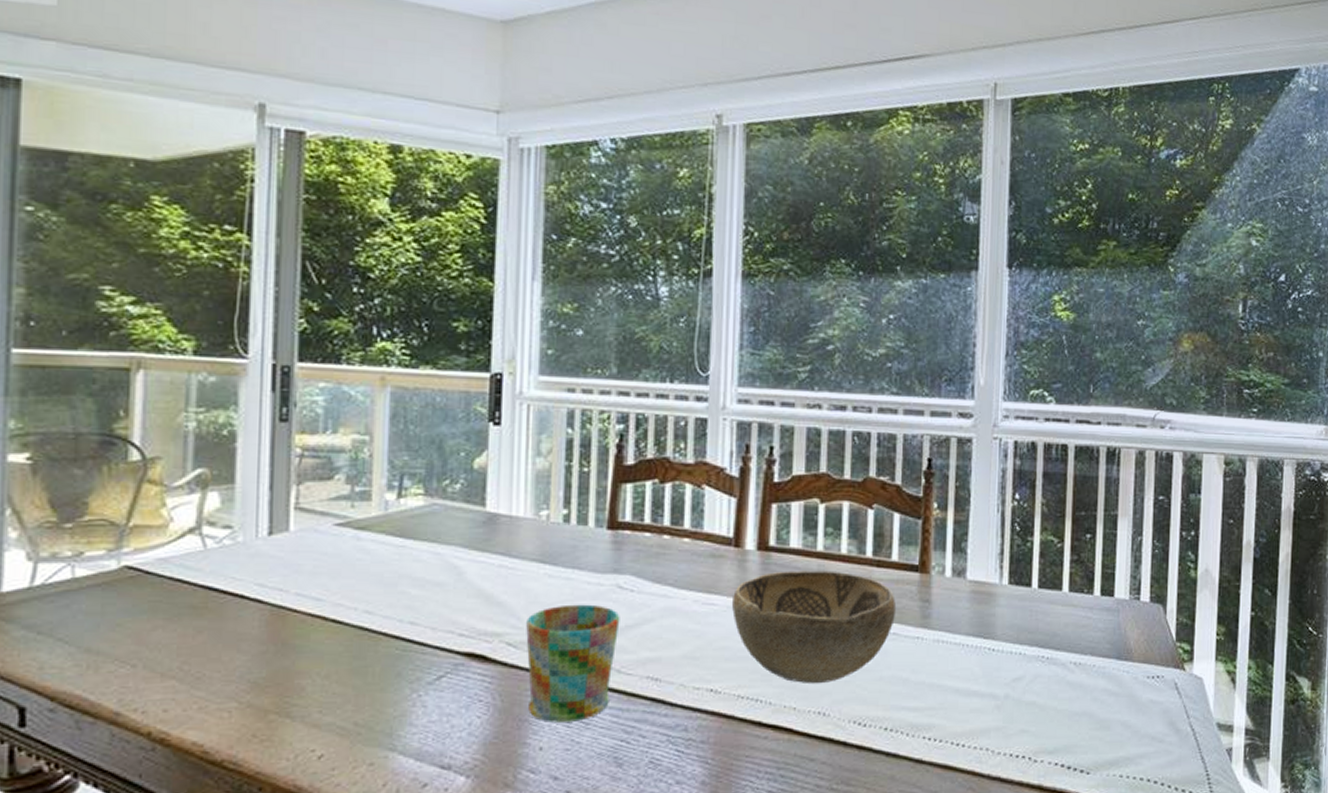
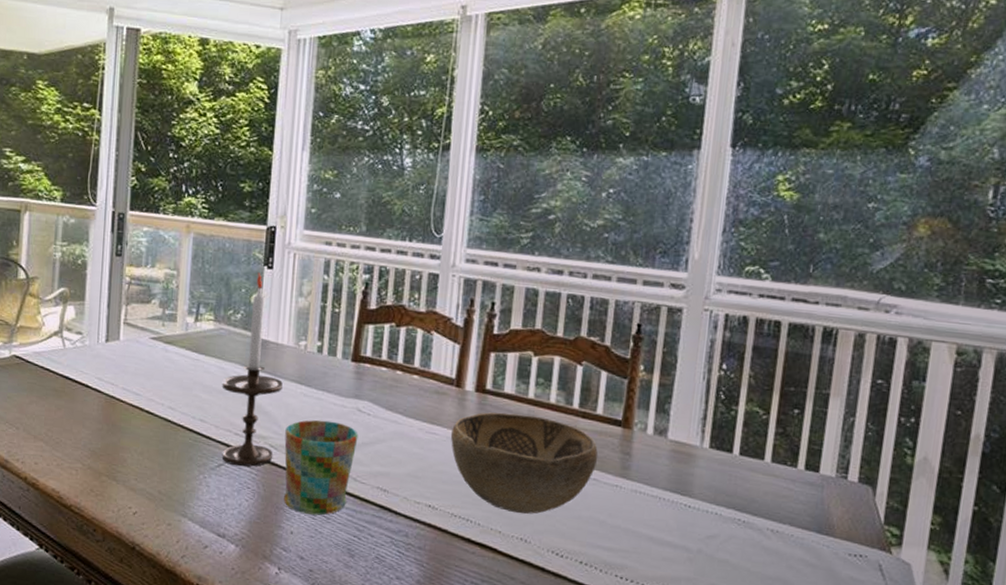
candlestick: none [438,430,520,676] -> present [222,272,283,467]

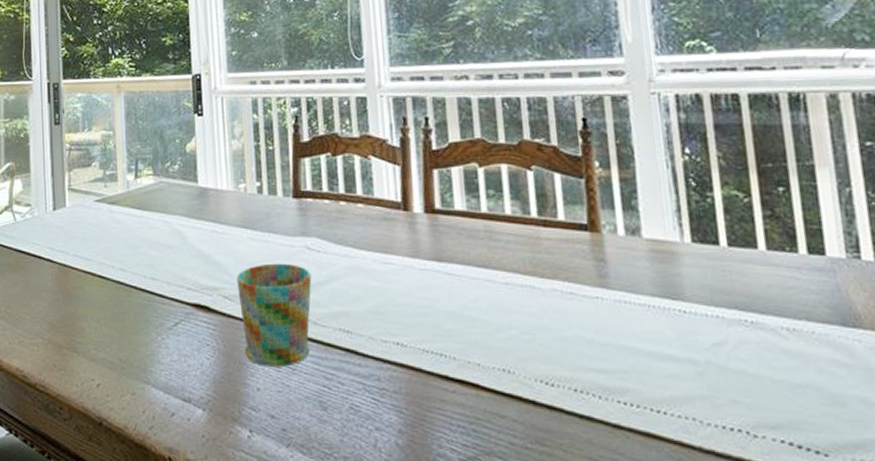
candlestick: present [222,272,283,467] -> none [168,121,228,323]
decorative bowl: present [450,412,598,514] -> none [406,231,570,342]

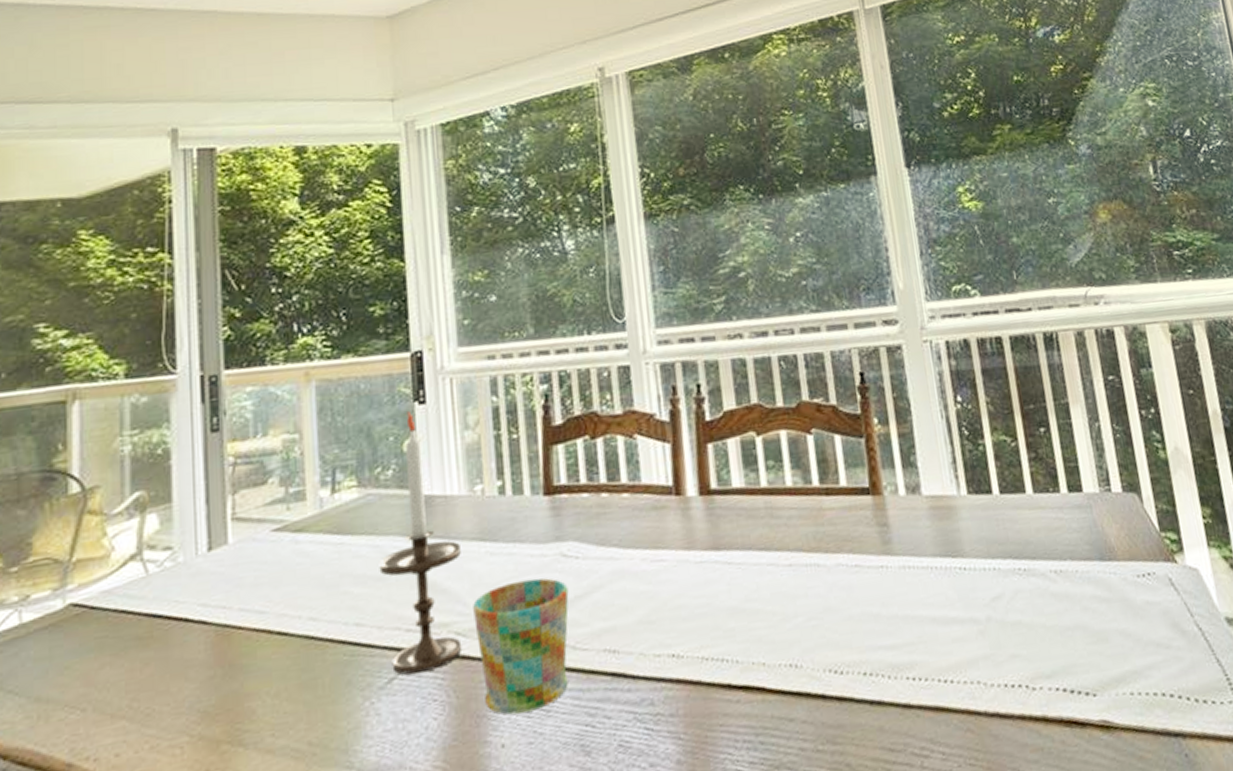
candlestick: none [168,121,228,323] -> present [379,411,461,675]

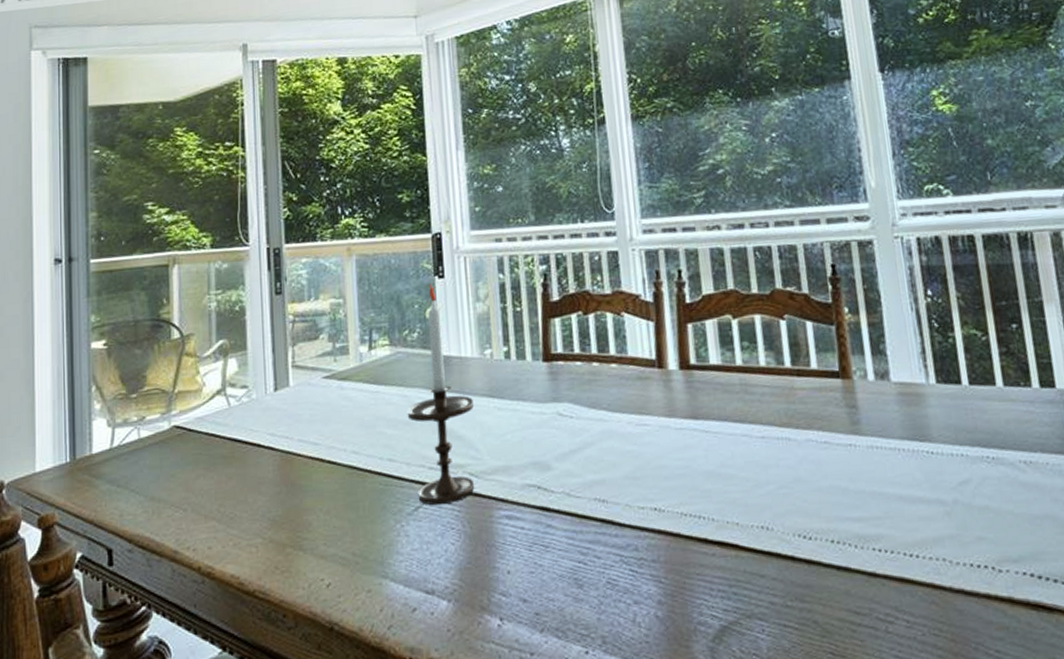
mug: present [473,578,569,715] -> none [484,432,564,547]

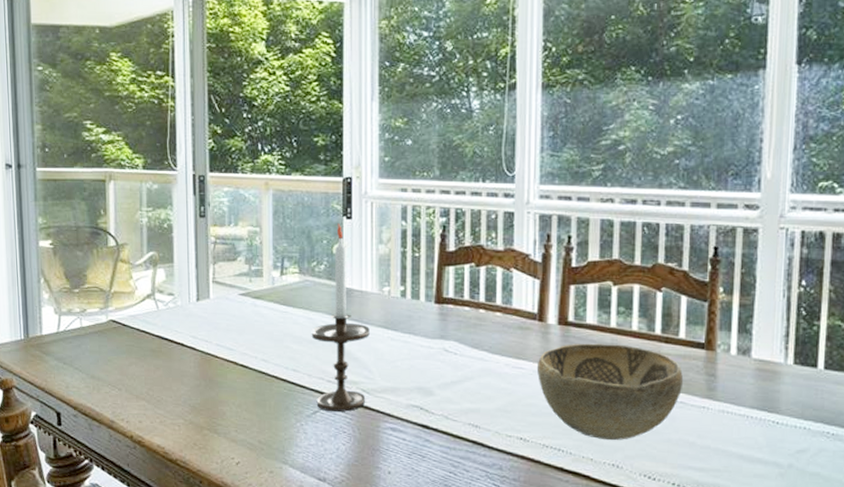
decorative bowl: none [662,384,824,499] -> present [536,343,684,441]

